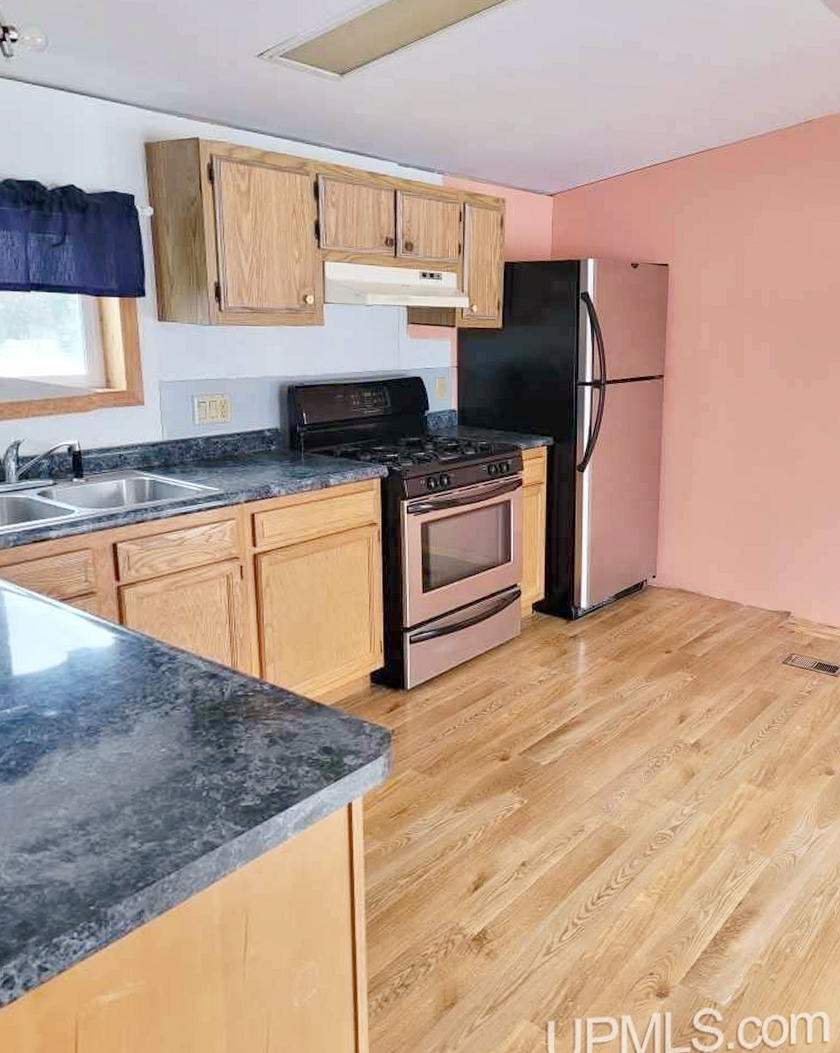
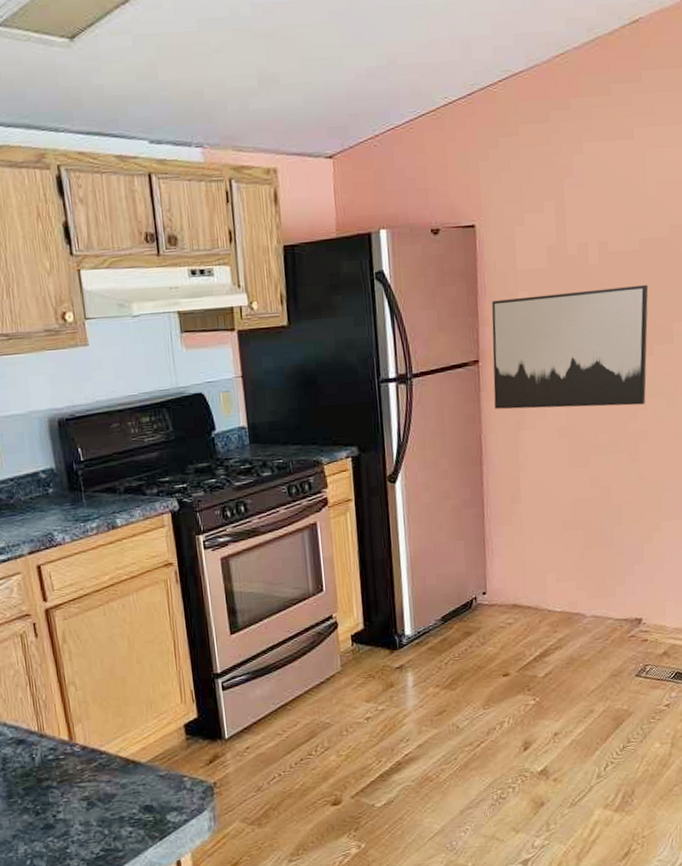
wall art: none [675,327,810,427] -> present [491,284,649,410]

